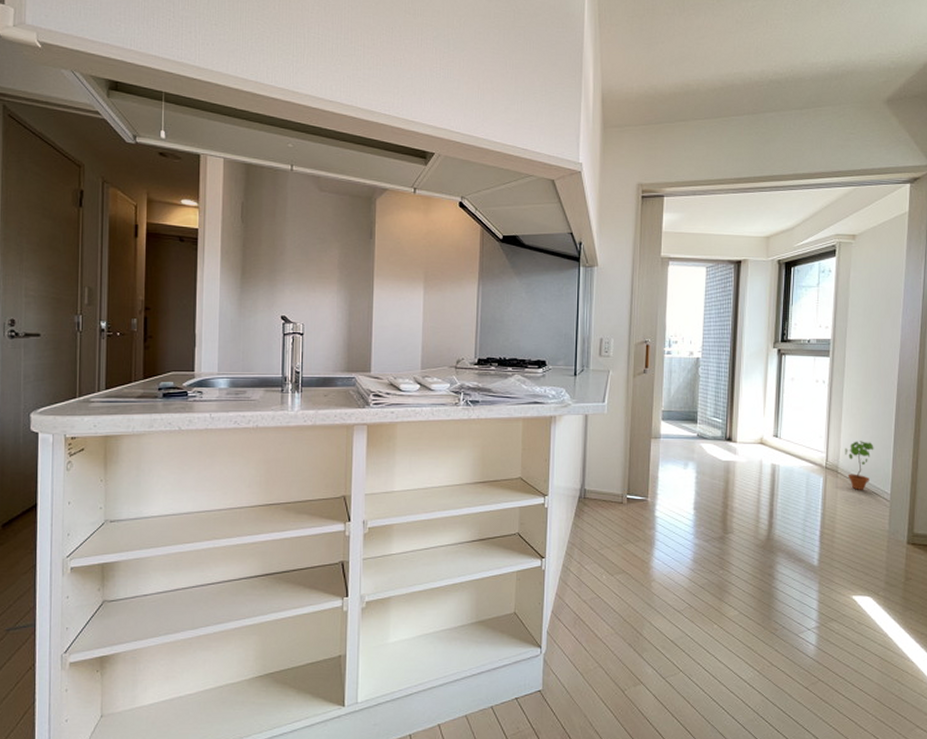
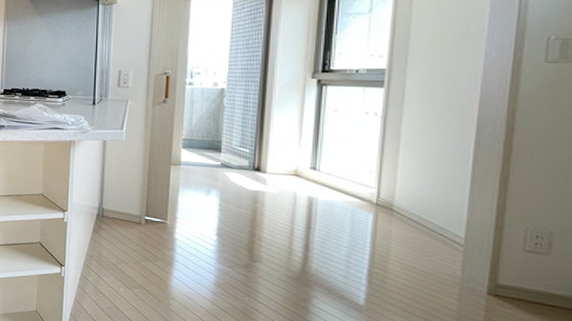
potted plant: present [845,441,874,490] -> none [402,178,443,231]

